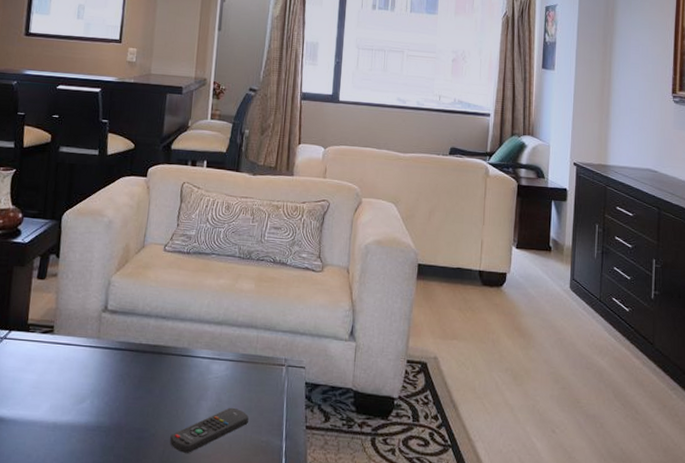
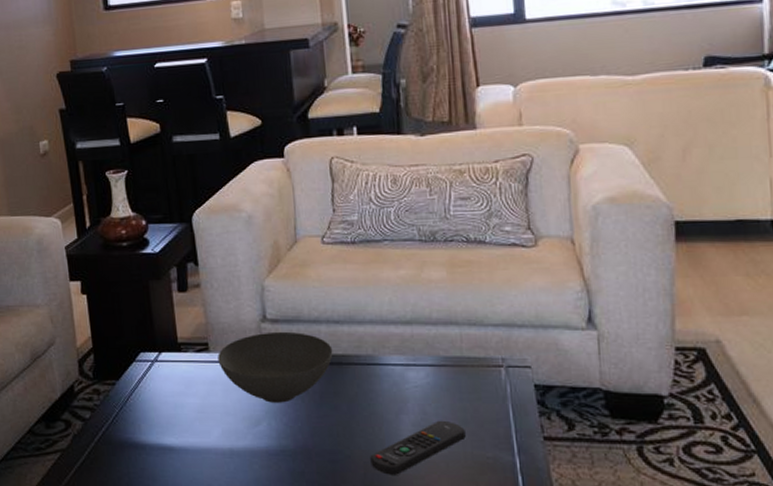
bowl: none [59,321,157,384] -> present [218,331,333,403]

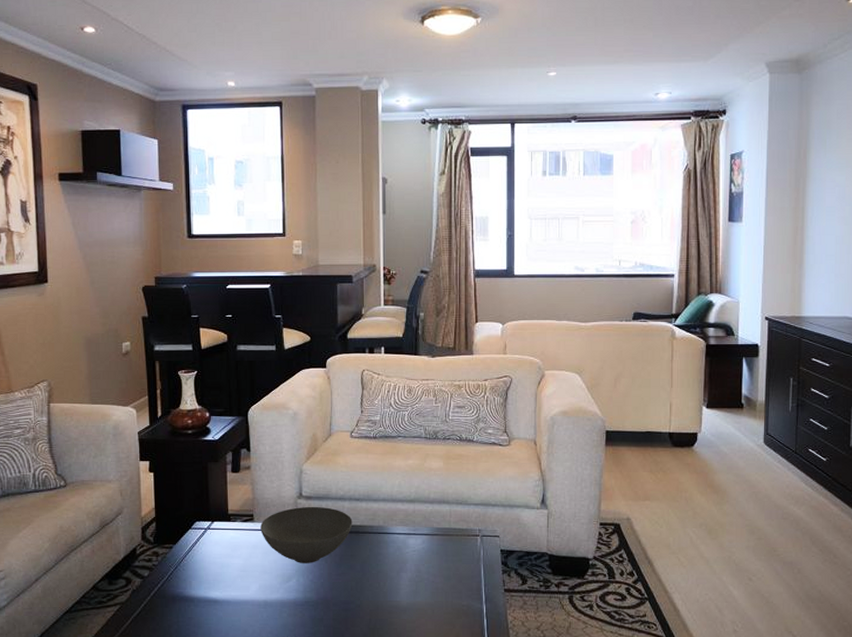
remote control: present [370,420,466,475] -> none [375,577,448,620]

